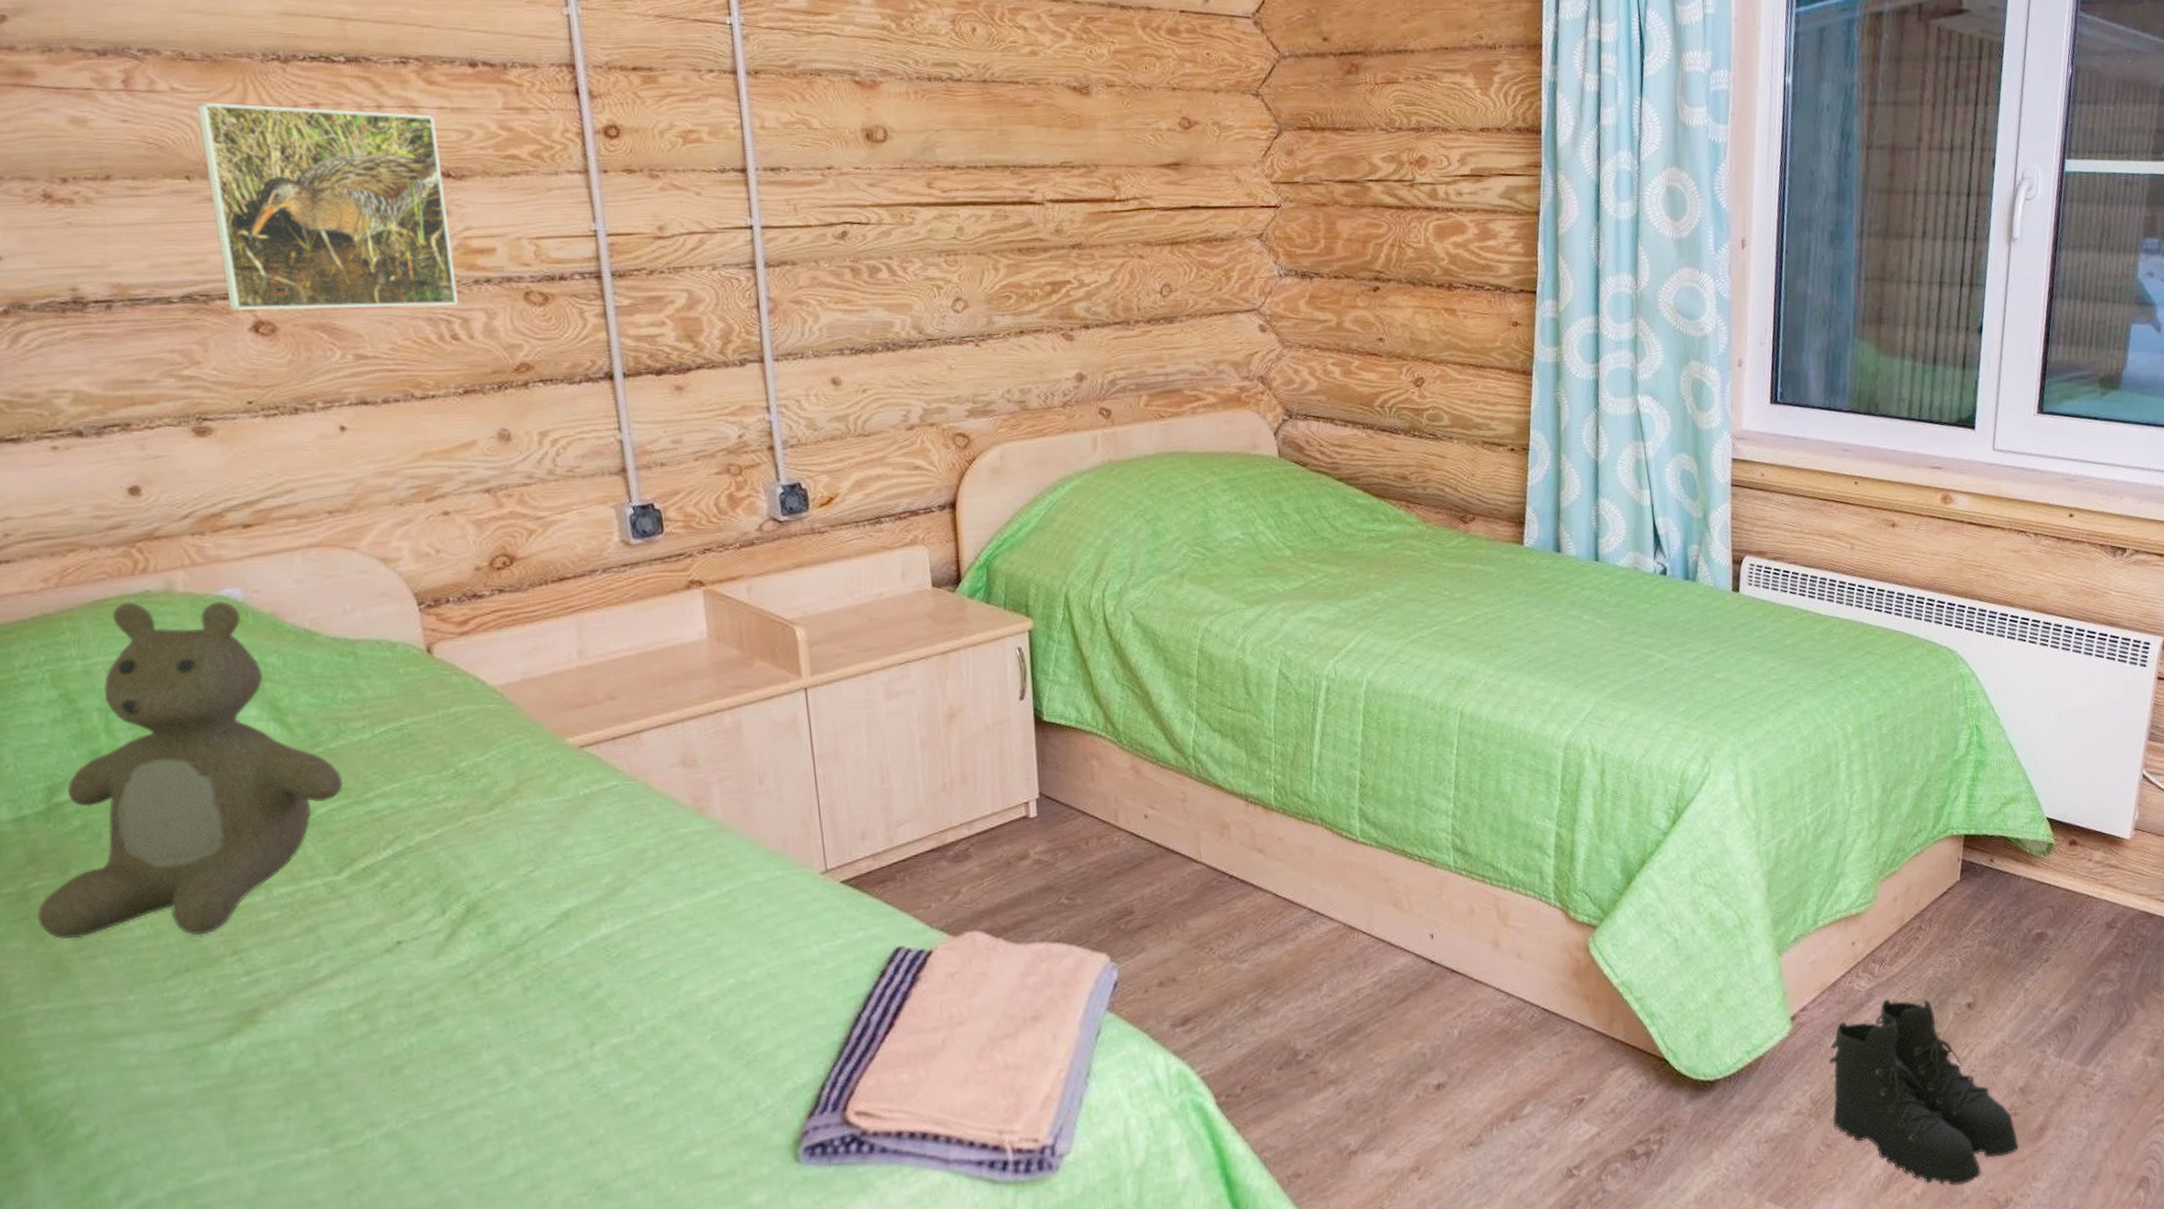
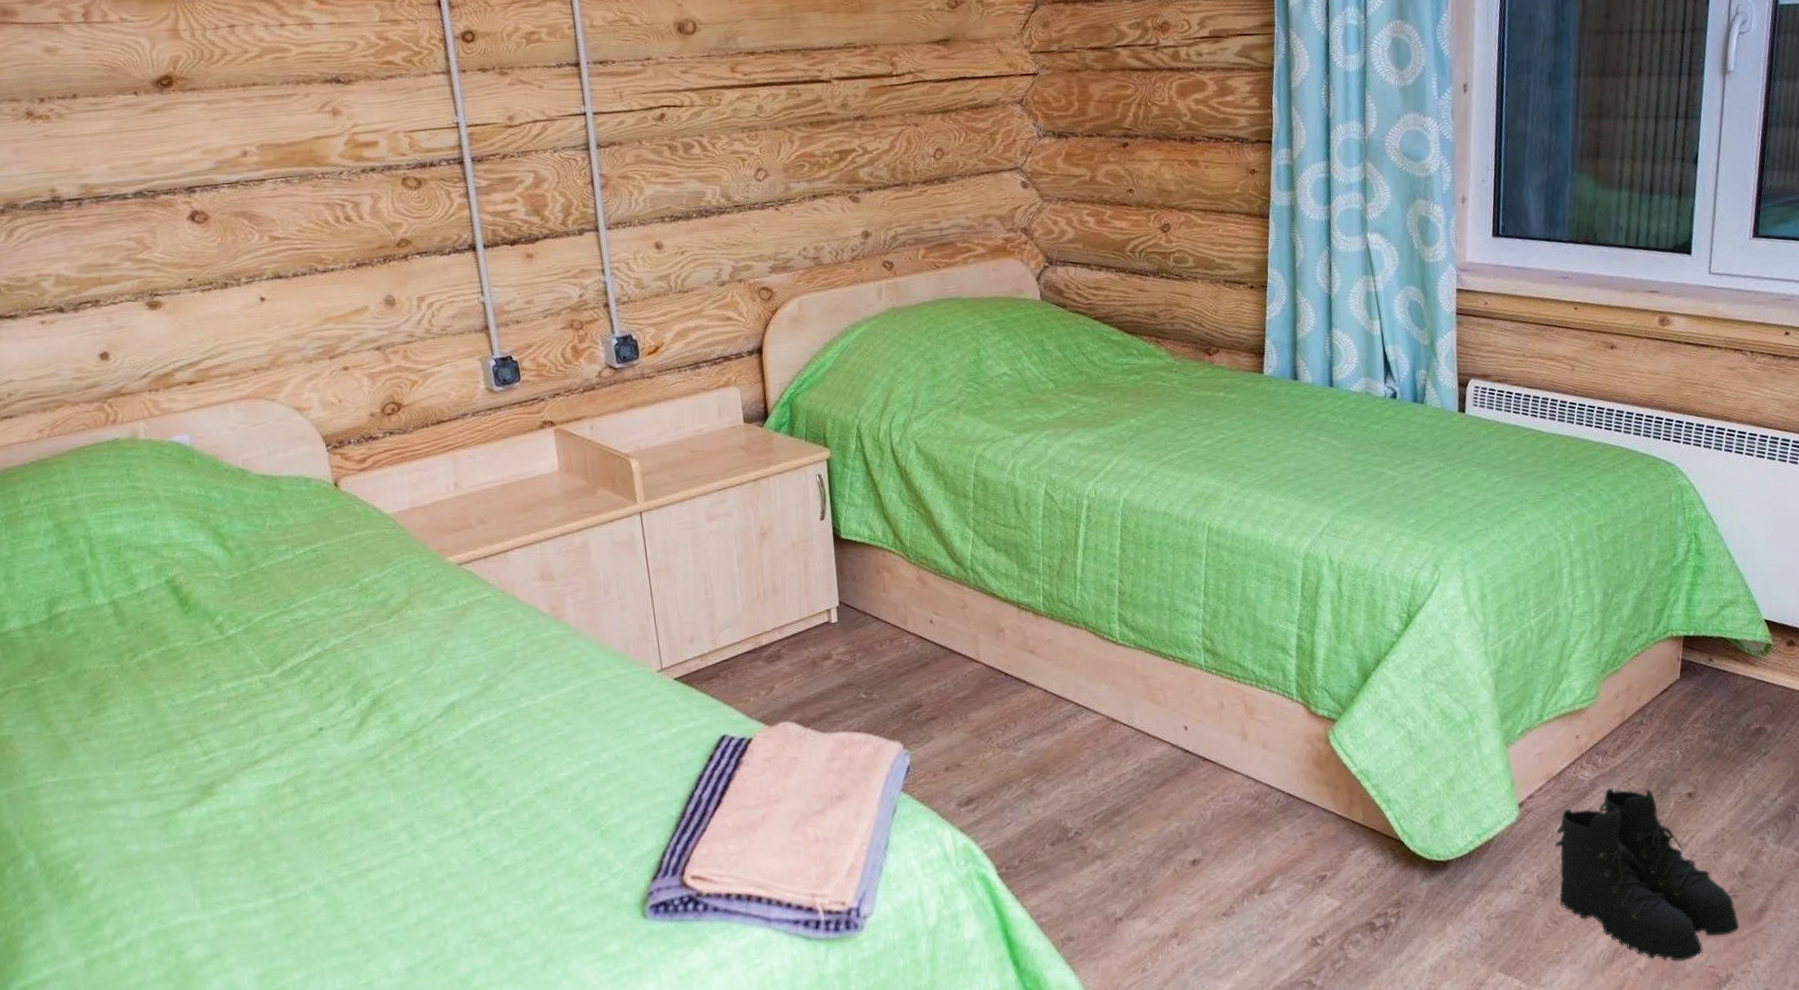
teddy bear: present [36,601,344,939] -> none [44,446,273,725]
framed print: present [197,102,458,311] -> none [140,29,349,203]

